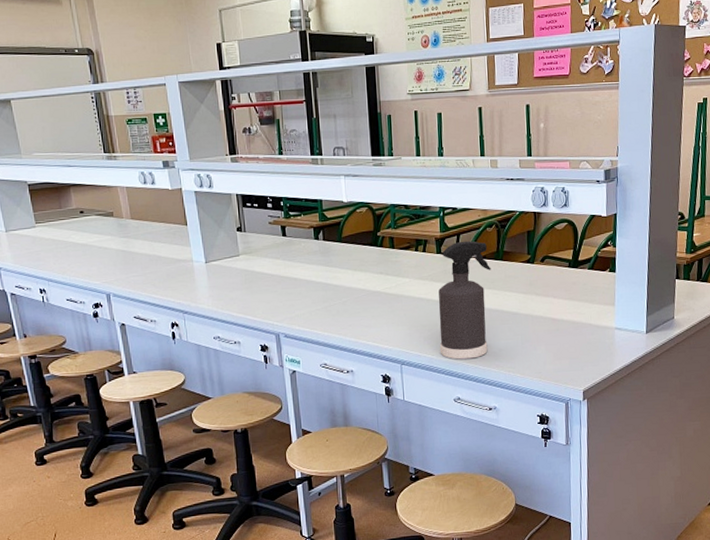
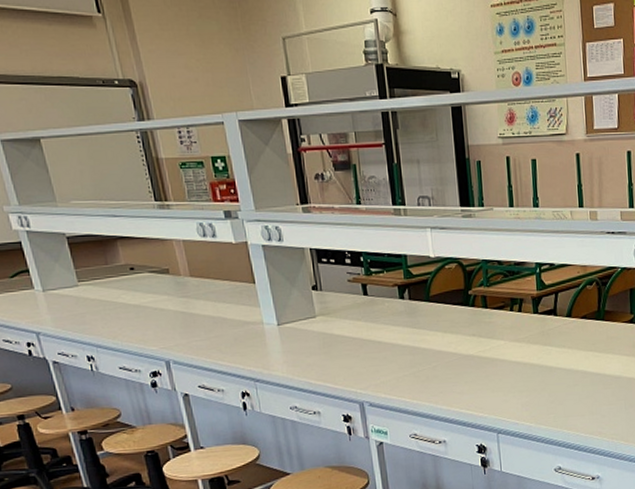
spray bottle: present [438,240,491,360] -> none [536,299,592,427]

